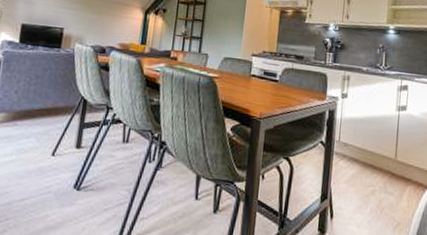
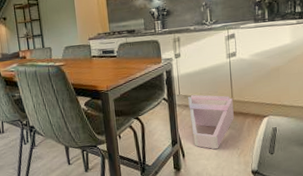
trash bin: none [345,144,396,216] -> present [188,94,234,150]

